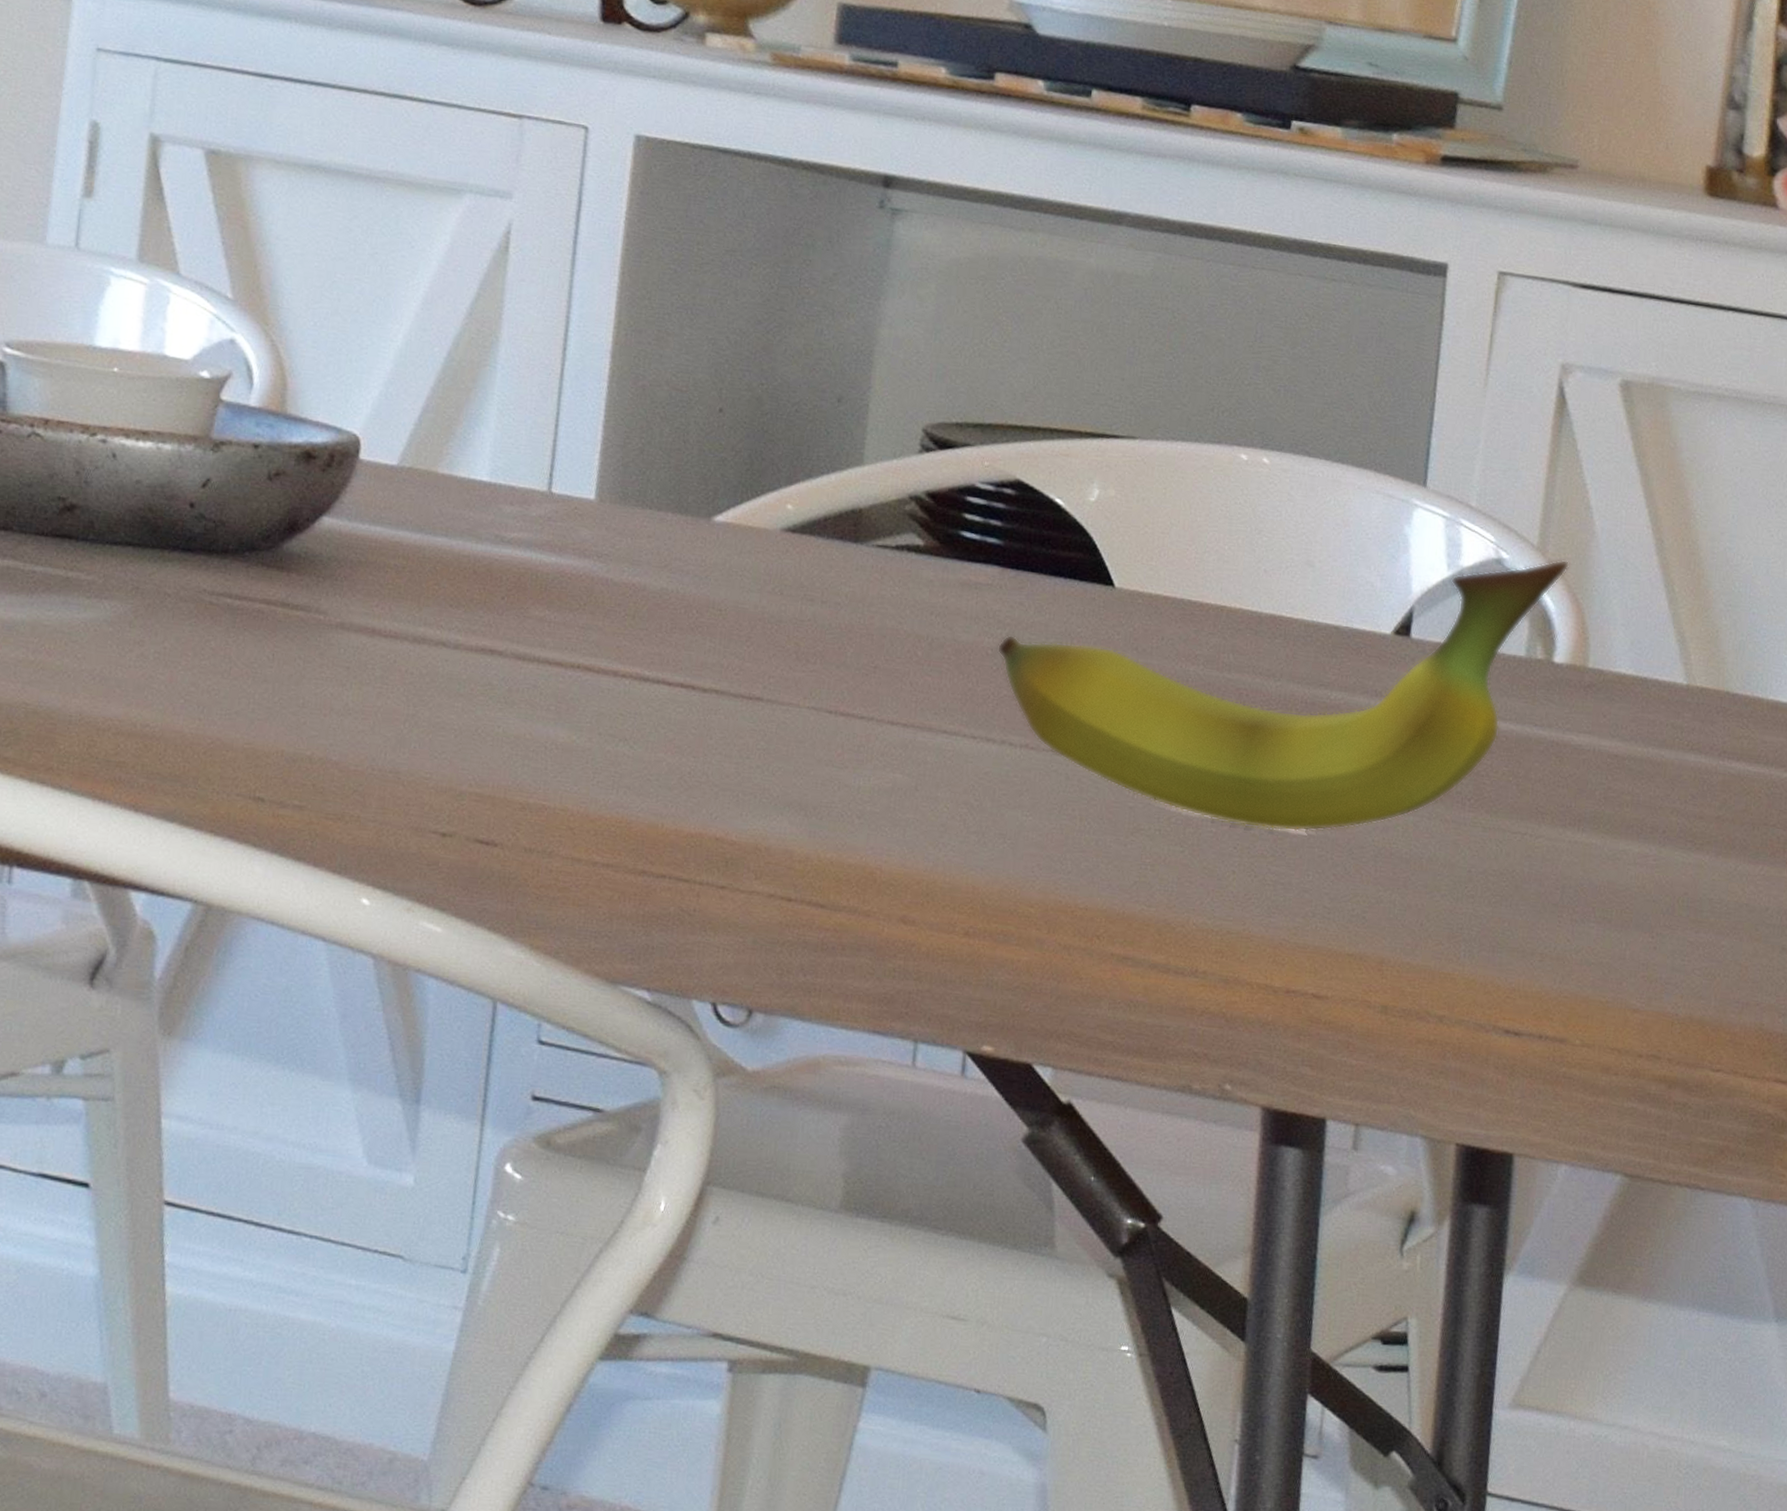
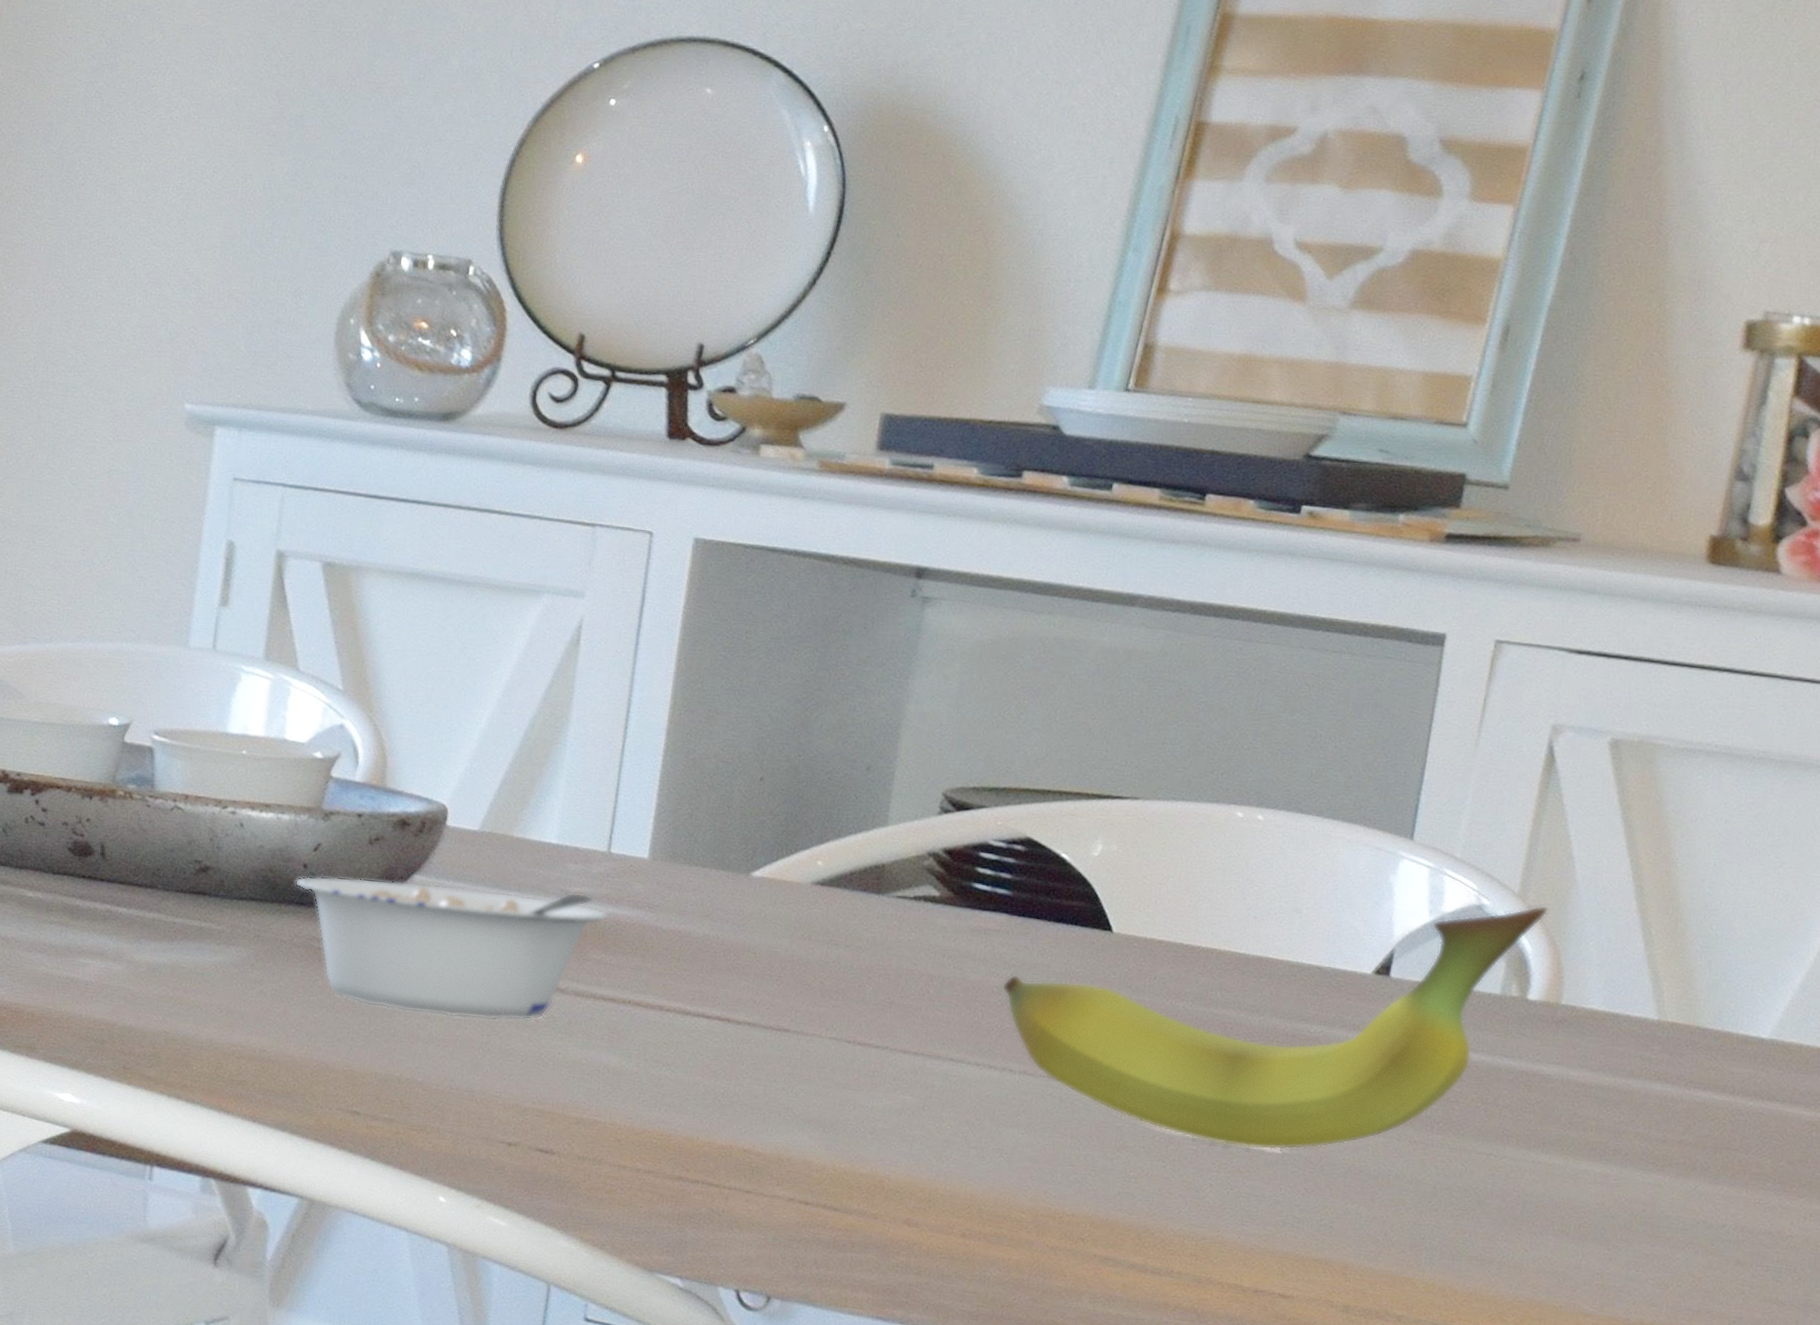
legume: none [180,517,552,689] -> present [295,876,609,1021]

